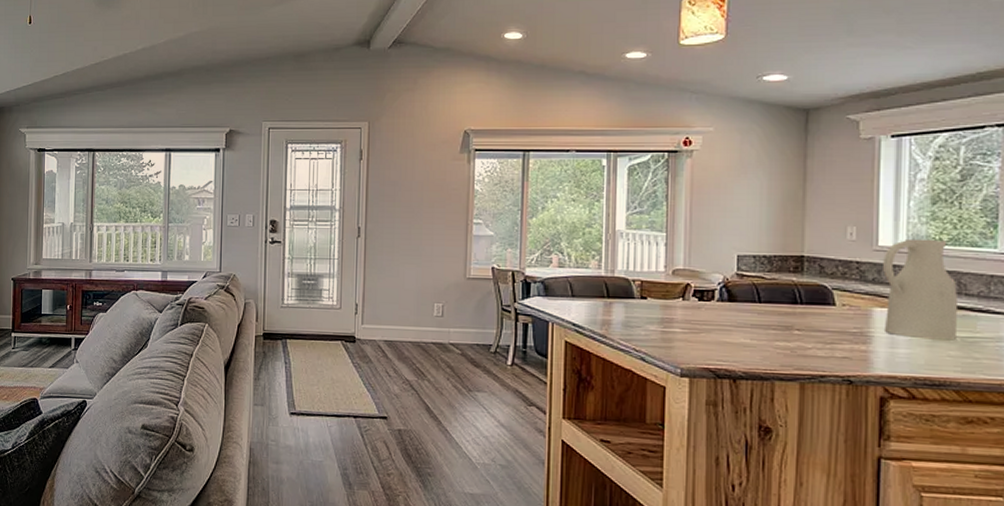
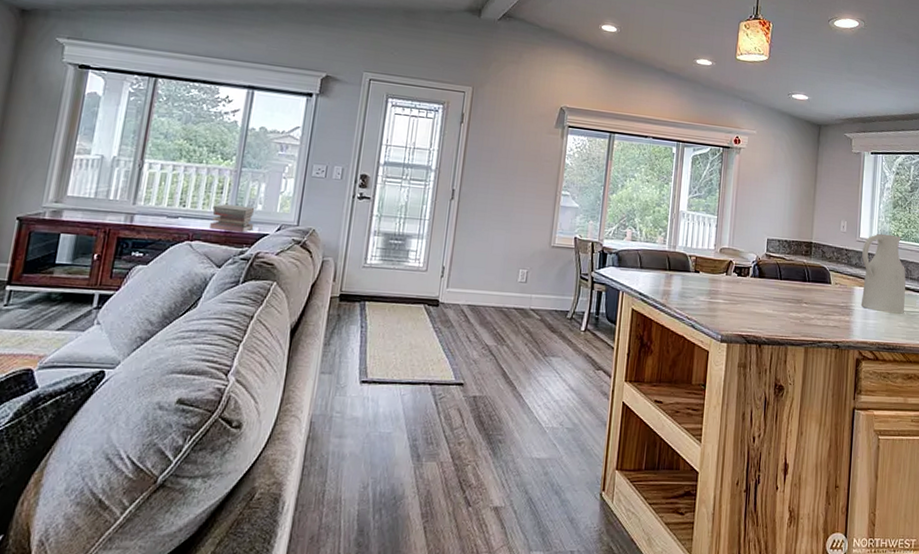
books: none [149,257,184,281] -> present [210,204,255,233]

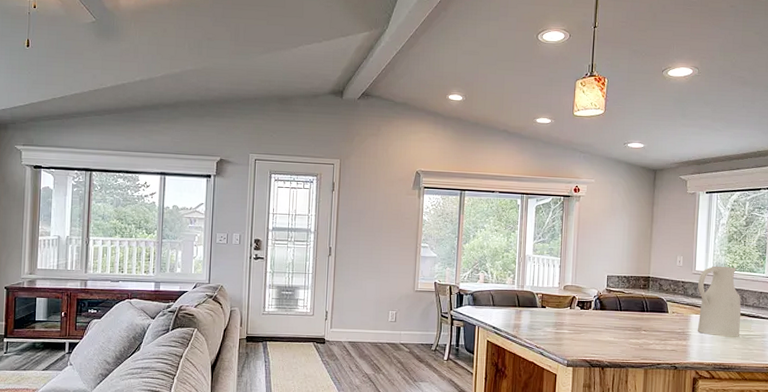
books: present [210,204,255,233] -> none [143,269,176,291]

